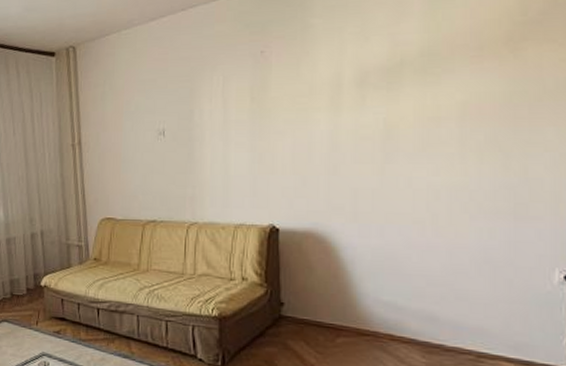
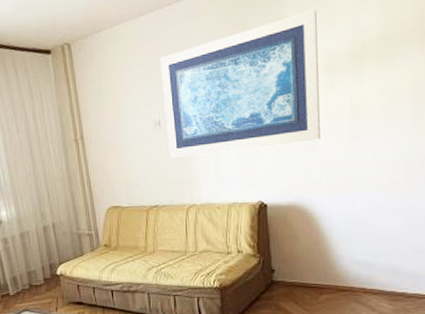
wall art: none [169,19,349,170] -> present [160,9,320,158]

